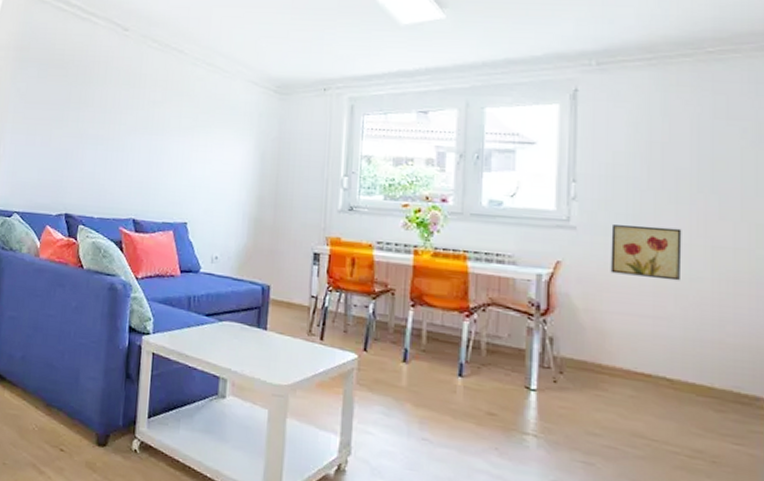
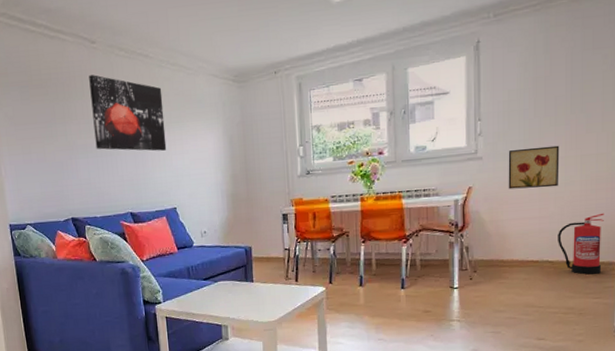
wall art: none [108,63,192,156] -> present [89,75,167,151]
fire extinguisher: none [679,326,746,410] -> present [558,213,604,275]

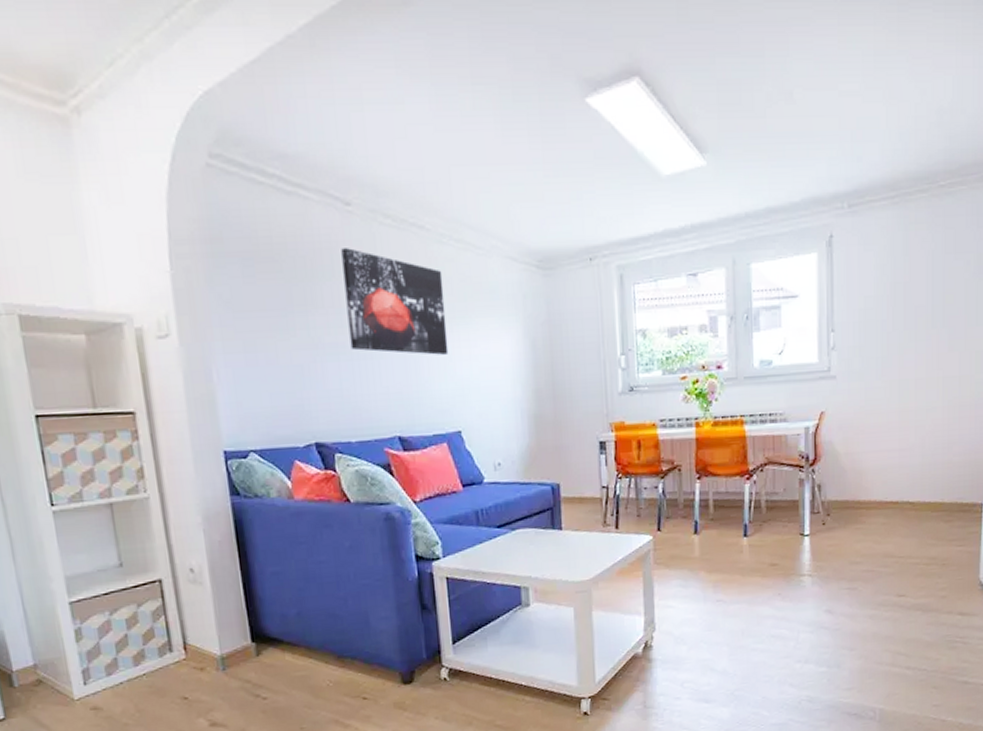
wall art: present [508,145,560,190] -> none [864,364,920,416]
fire extinguisher: present [558,213,604,275] -> none [919,445,968,518]

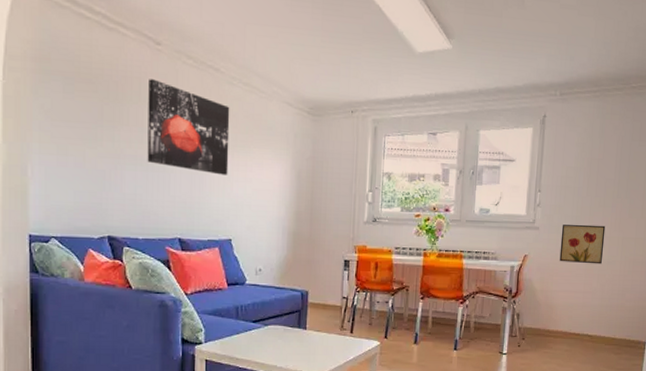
wall art: none [864,364,920,416] -> present [559,224,606,265]

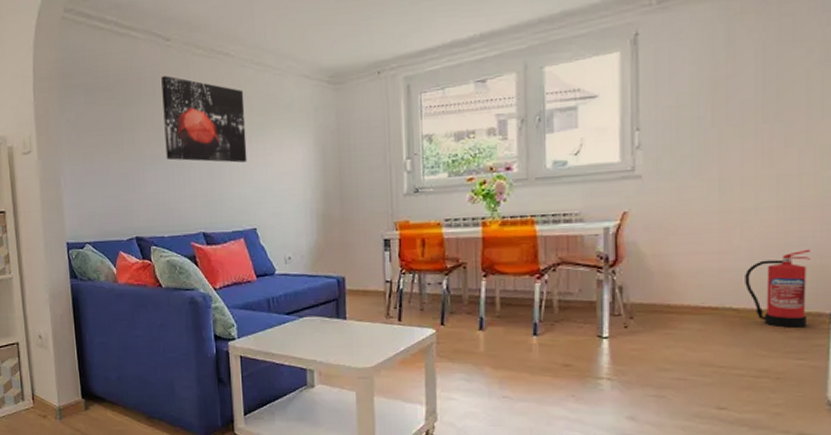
wall art: present [559,224,606,265] -> none [676,162,747,216]
fire extinguisher: none [597,294,638,351] -> present [745,249,810,328]

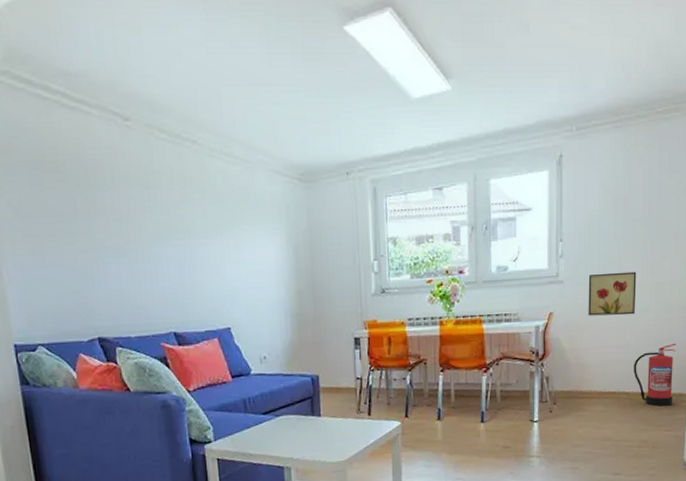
wall art: present [161,76,247,163] -> none [121,160,219,259]
wall art: none [676,162,747,216] -> present [588,271,637,316]

